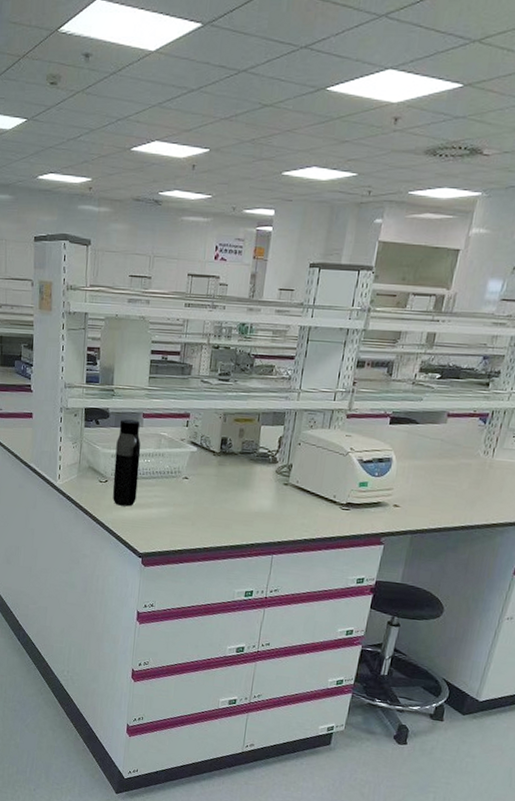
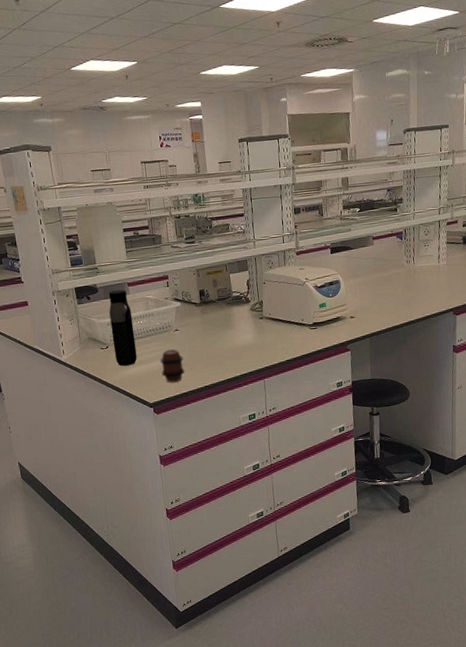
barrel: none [159,498,187,537] -> present [160,349,185,383]

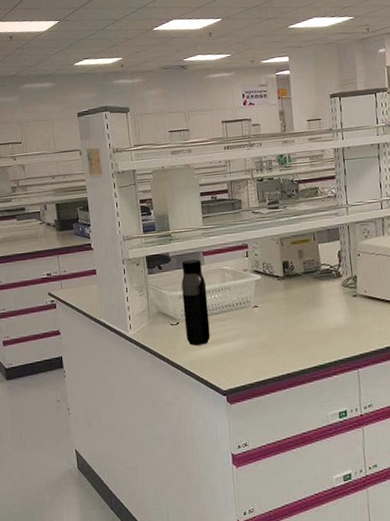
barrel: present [160,349,185,383] -> none [236,328,264,368]

